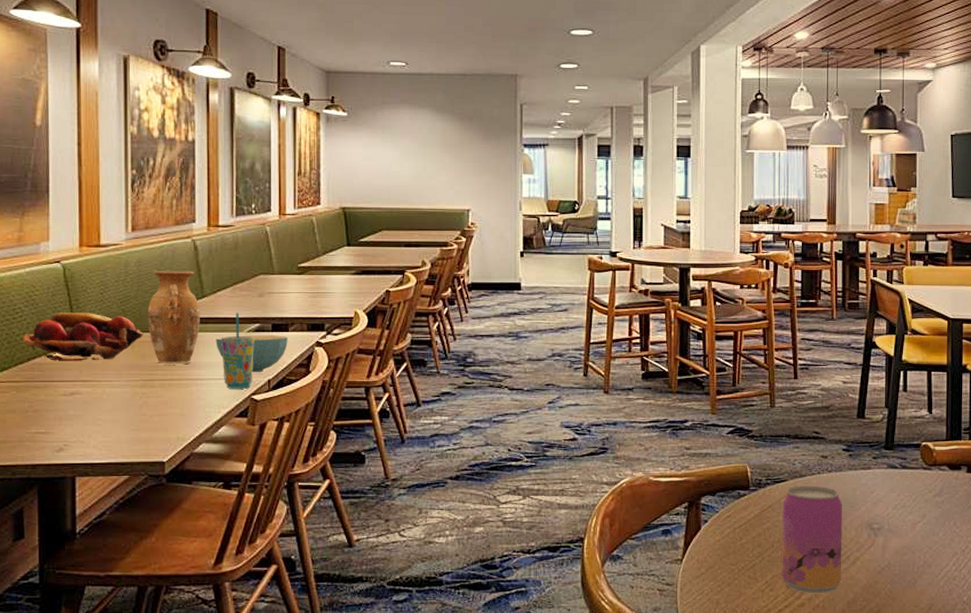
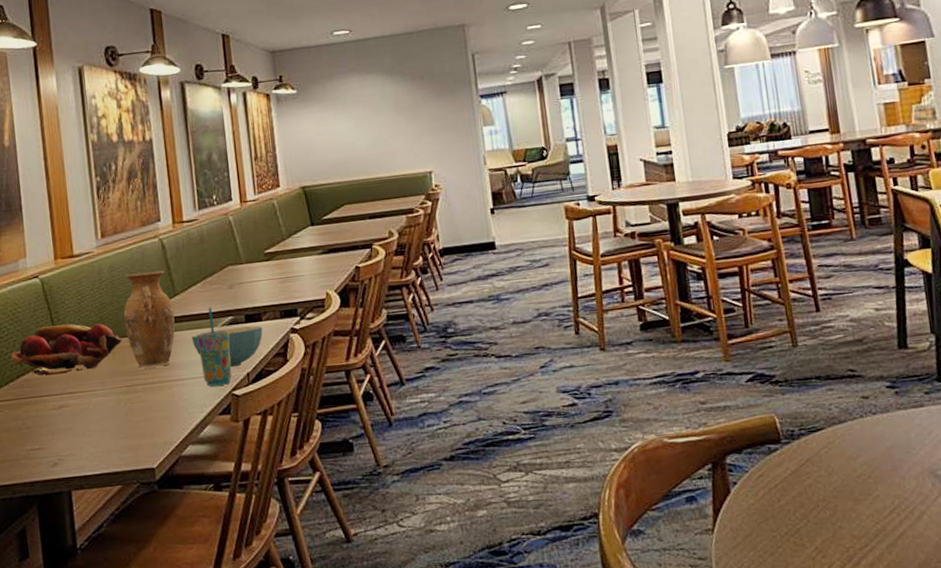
beer can: present [782,485,843,594] -> none [822,431,907,558]

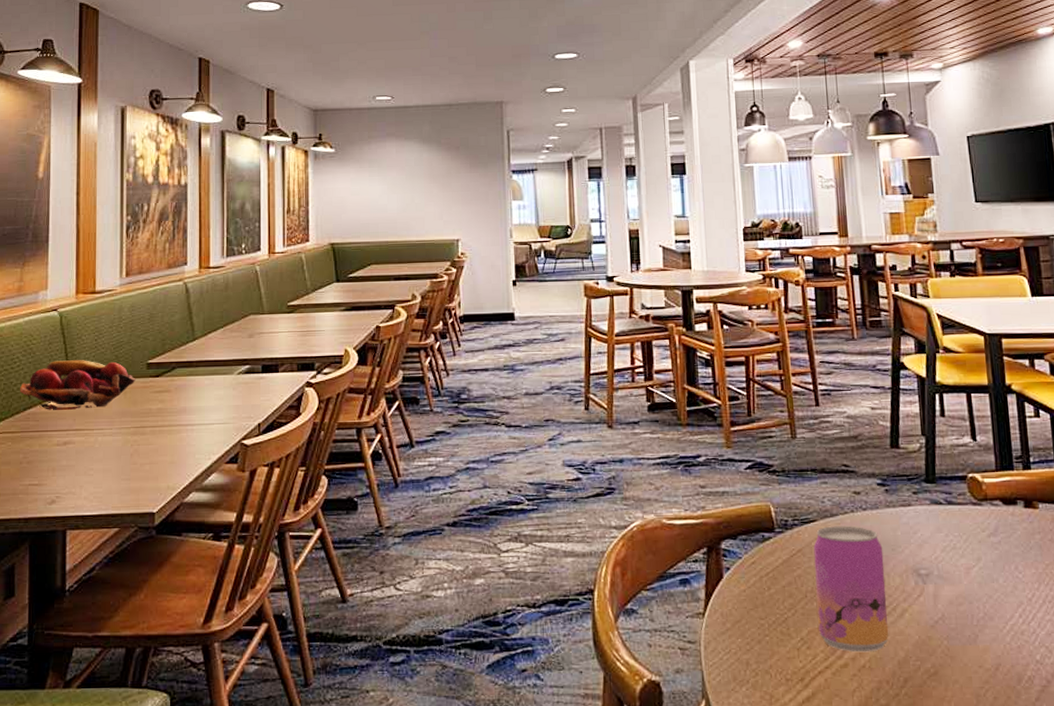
vase: present [123,270,175,369] -> none [139,314,191,411]
cereal bowl: present [191,326,263,368] -> none [206,377,278,417]
cup: present [197,307,232,387] -> none [212,354,244,434]
beer can: none [822,431,907,558] -> present [813,526,889,653]

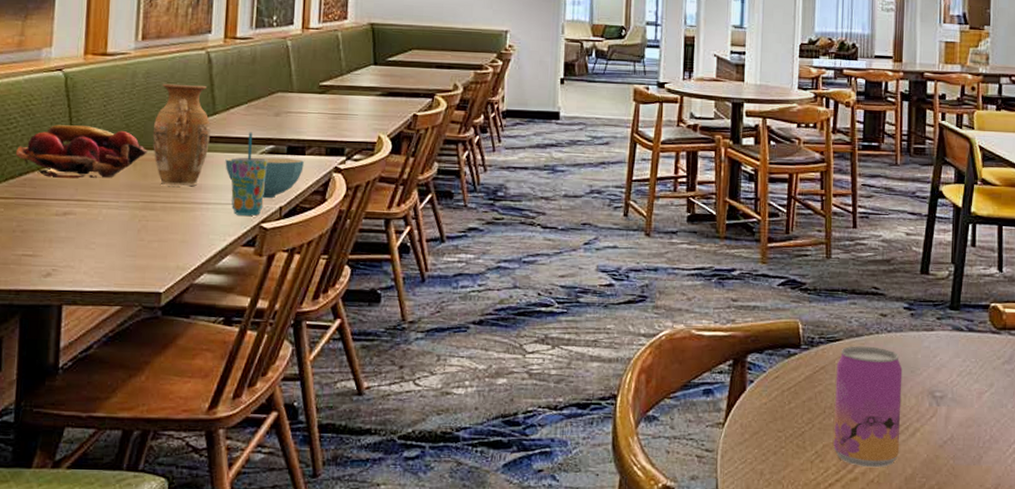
vase: none [139,314,191,411] -> present [152,83,211,187]
cereal bowl: none [206,377,278,417] -> present [225,157,304,199]
cup: none [212,354,244,434] -> present [231,132,267,216]

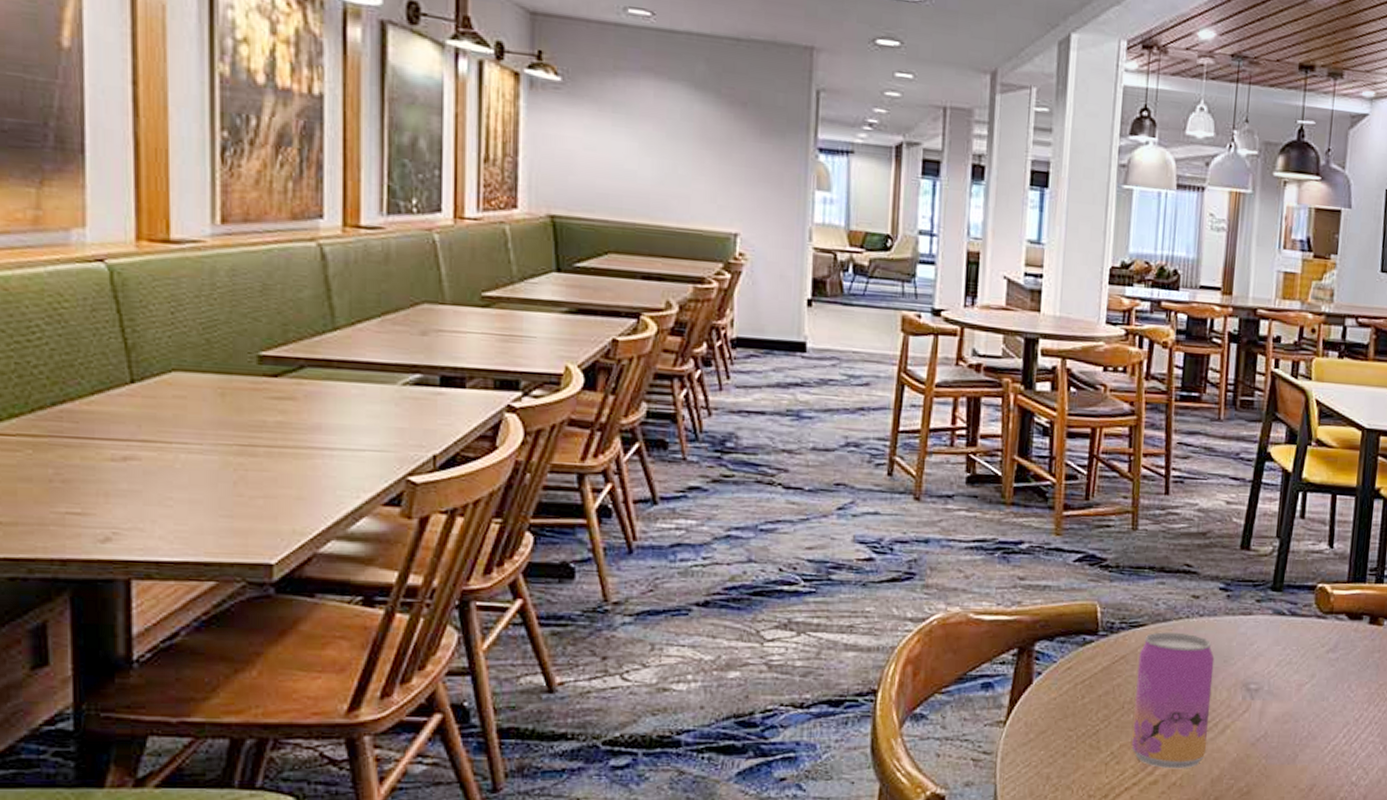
fruit basket: present [15,124,148,179] -> none [42,336,240,412]
vase: present [152,83,211,187] -> none [246,285,330,426]
cereal bowl: present [225,157,304,199] -> none [353,389,464,445]
cup: present [231,132,267,216] -> none [362,355,413,466]

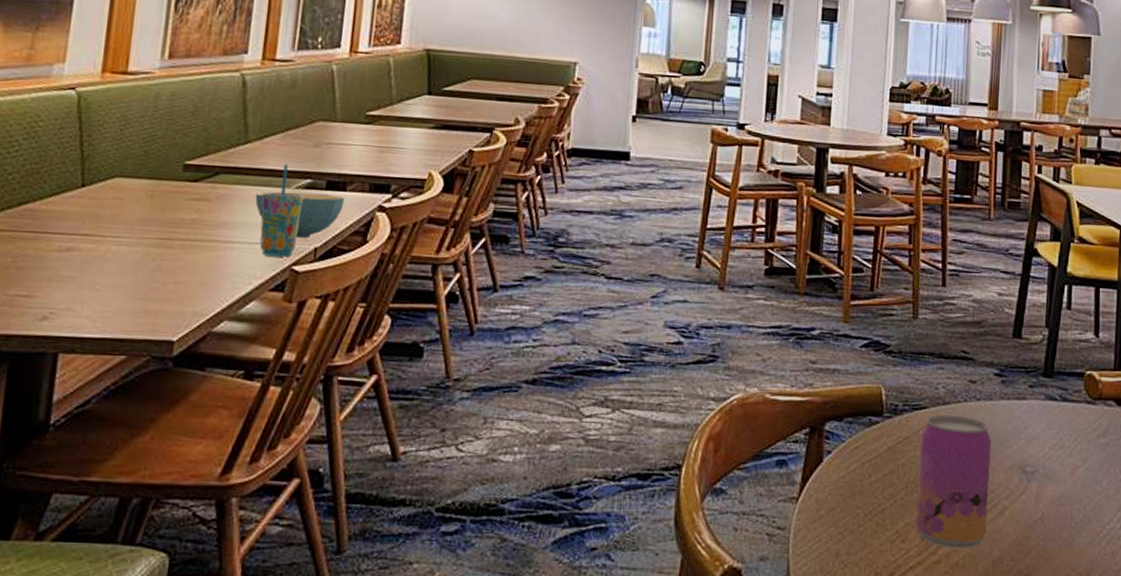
cereal bowl: none [353,389,464,445] -> present [255,192,345,239]
cup: none [362,355,413,466] -> present [260,164,303,257]

